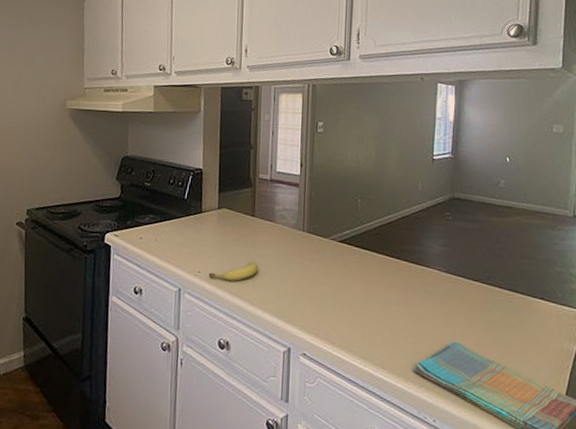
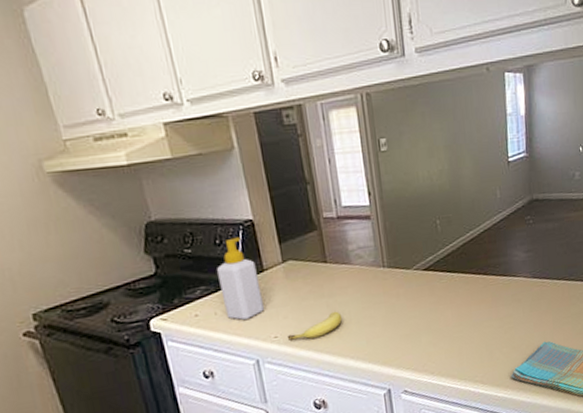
soap bottle: none [164,180,196,251] -> present [217,237,264,321]

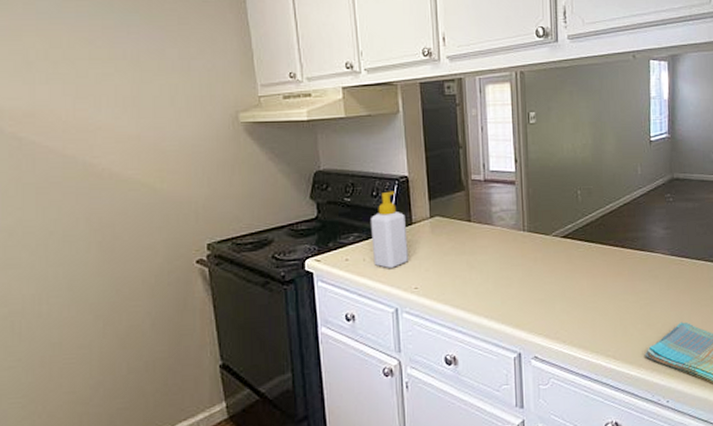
fruit: present [287,311,343,341] -> none [426,269,481,294]

